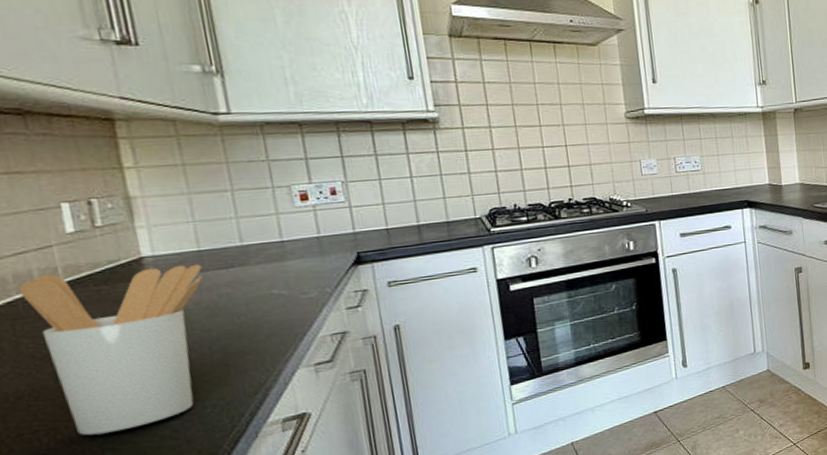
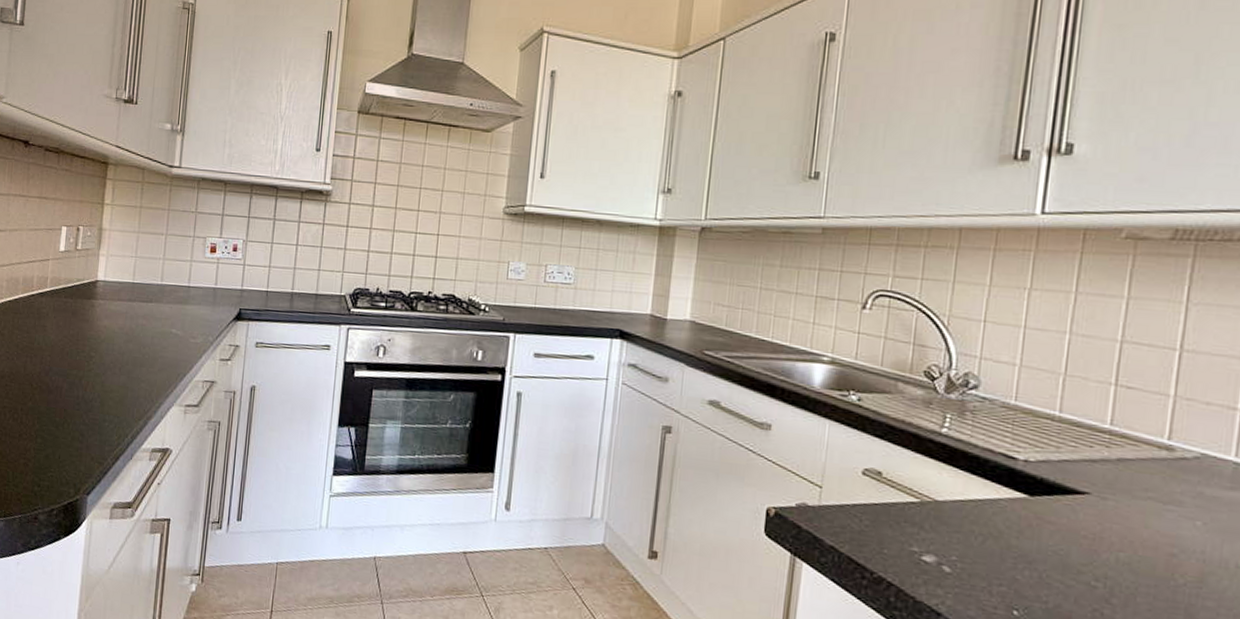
utensil holder: present [19,263,204,436] -> none [23,282,132,424]

